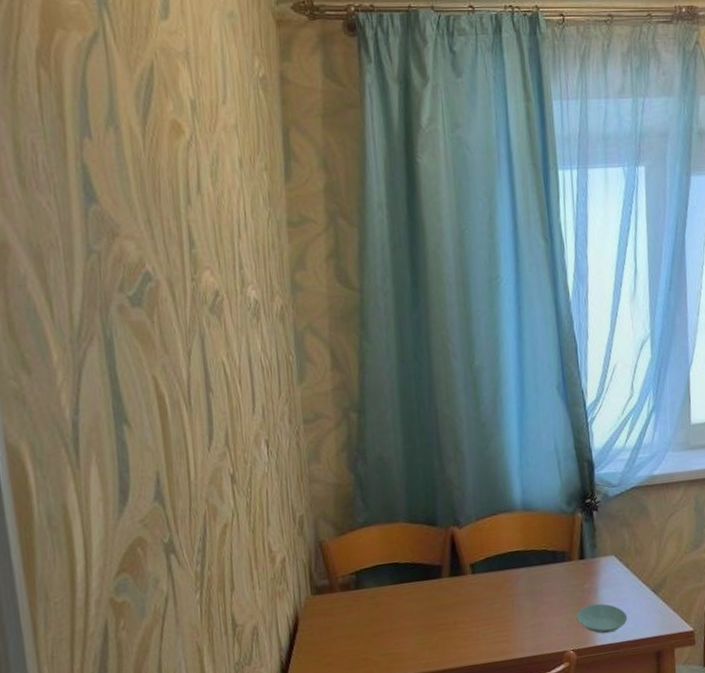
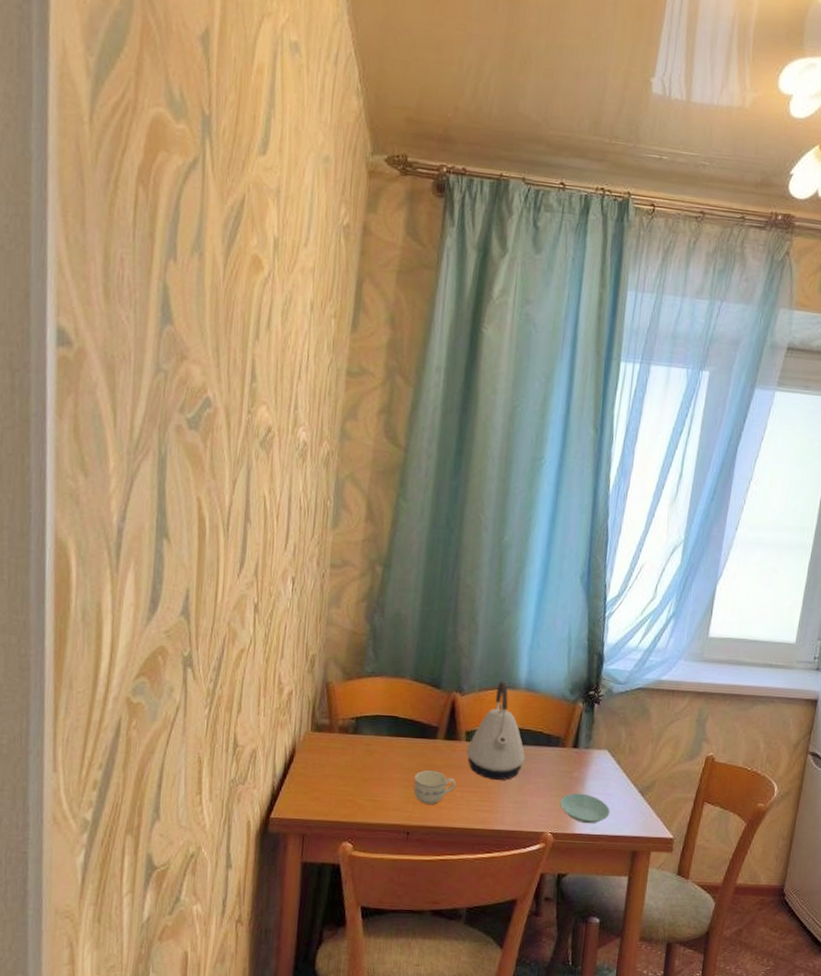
cup: none [426,610,470,647] -> present [413,770,457,805]
kettle: none [474,505,534,608] -> present [466,680,525,780]

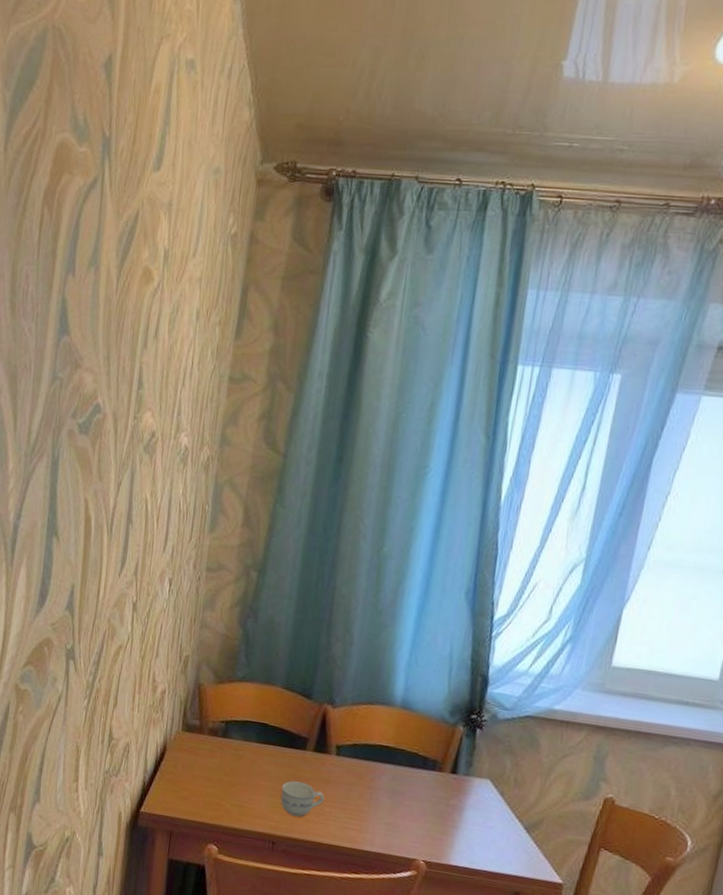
kettle: present [466,680,525,780] -> none [336,696,399,800]
saucer: present [559,793,610,824] -> none [434,821,491,857]

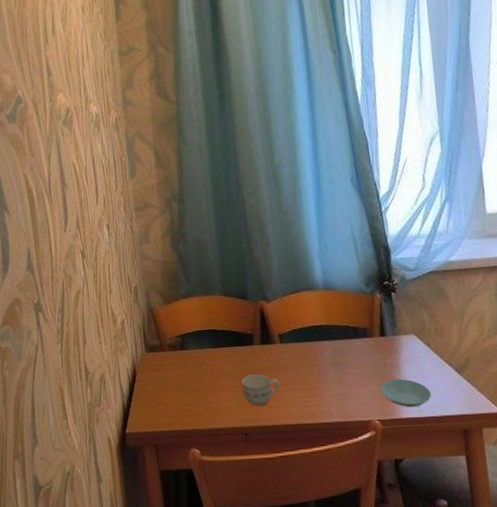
saucer: none [434,821,491,857] -> present [380,378,432,408]

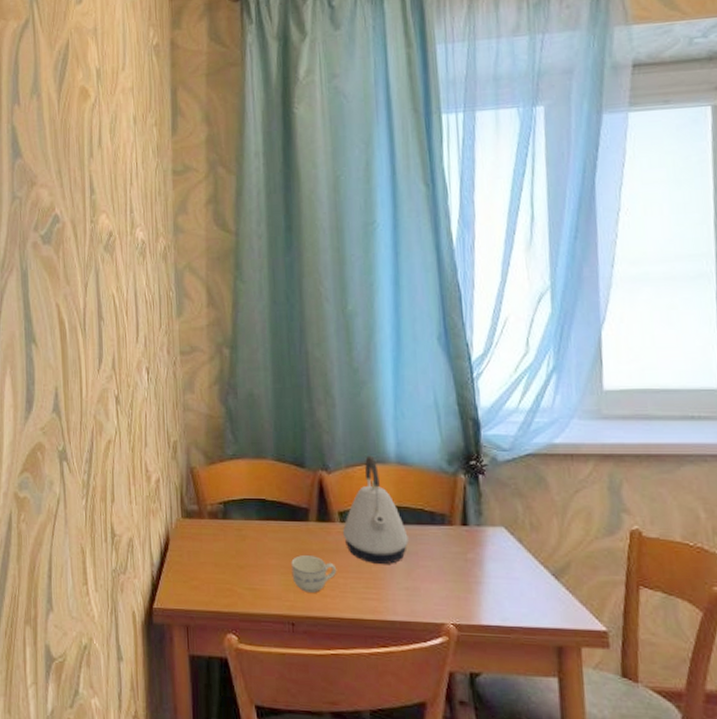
kettle: none [282,284,338,376] -> present [342,455,409,564]
saucer: present [380,378,432,408] -> none [457,577,521,614]

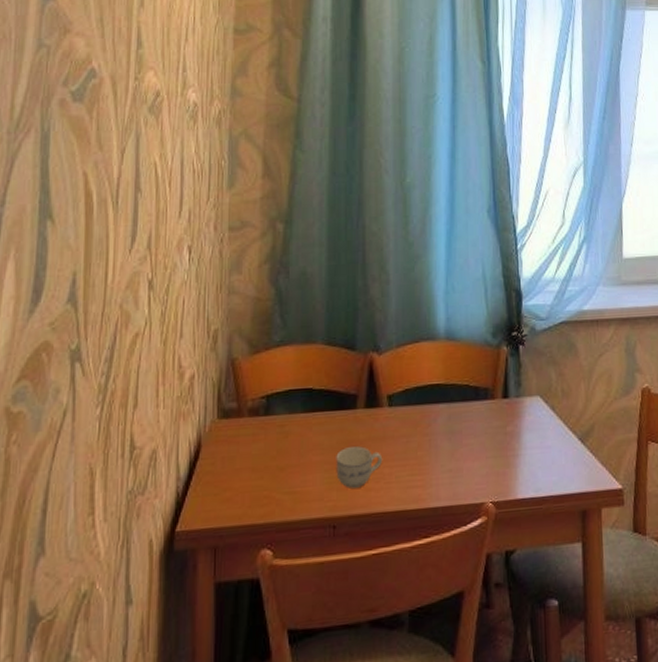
kettle: present [342,455,409,564] -> none [390,332,454,448]

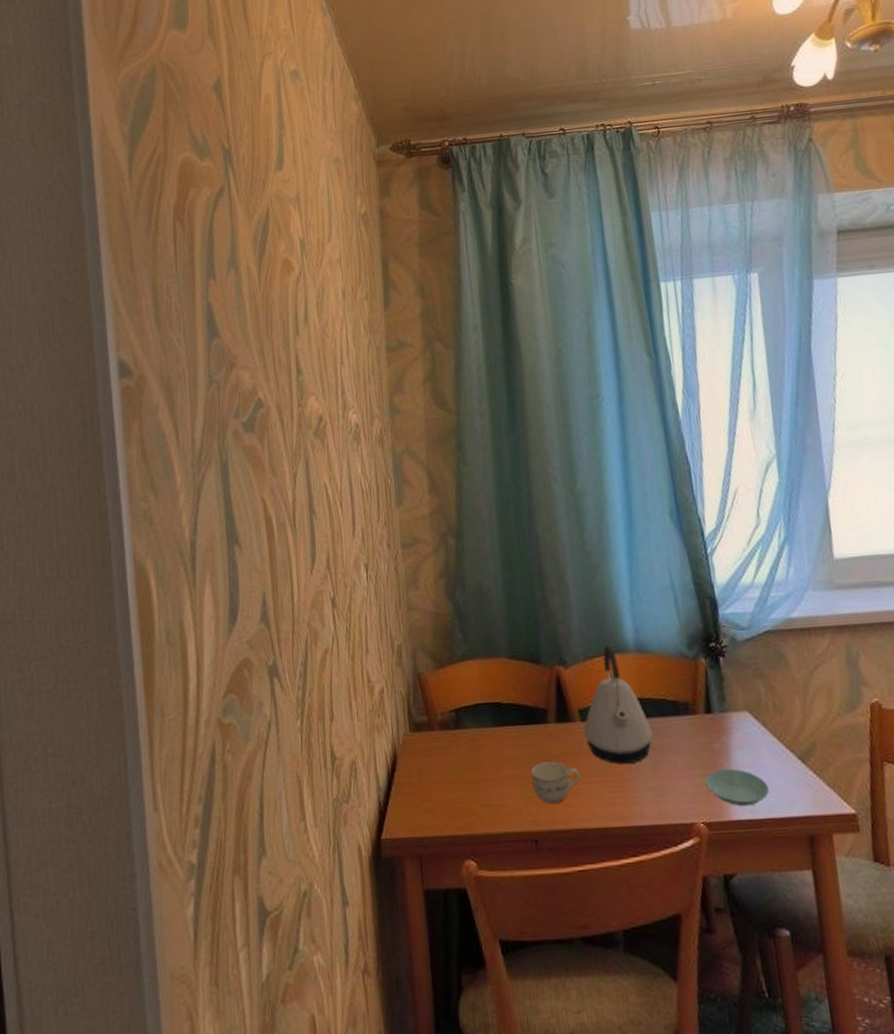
kettle: none [390,332,454,448] -> present [583,645,653,764]
saucer: none [497,449,552,485] -> present [705,768,770,807]

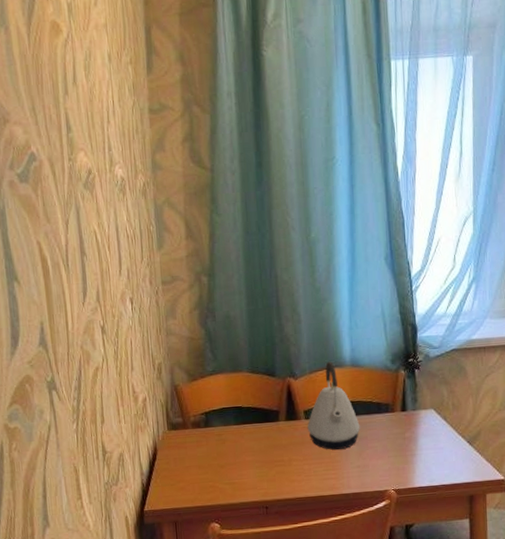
cup: present [531,761,581,803] -> none [265,449,303,480]
saucer: present [705,768,770,807] -> none [397,450,444,477]

